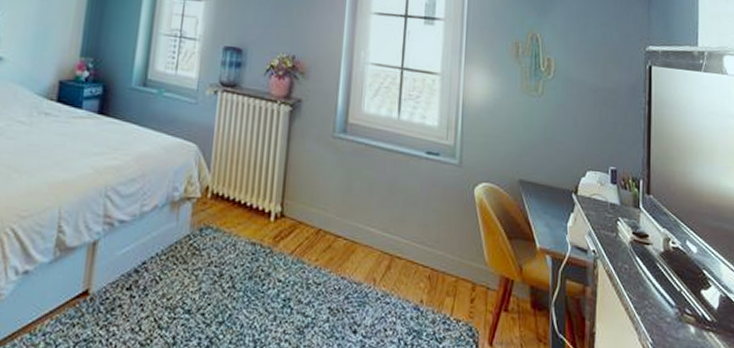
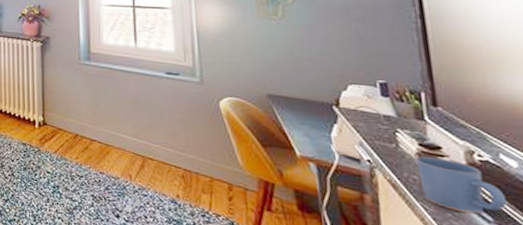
mug: none [628,245,687,300] -> present [415,156,508,214]

